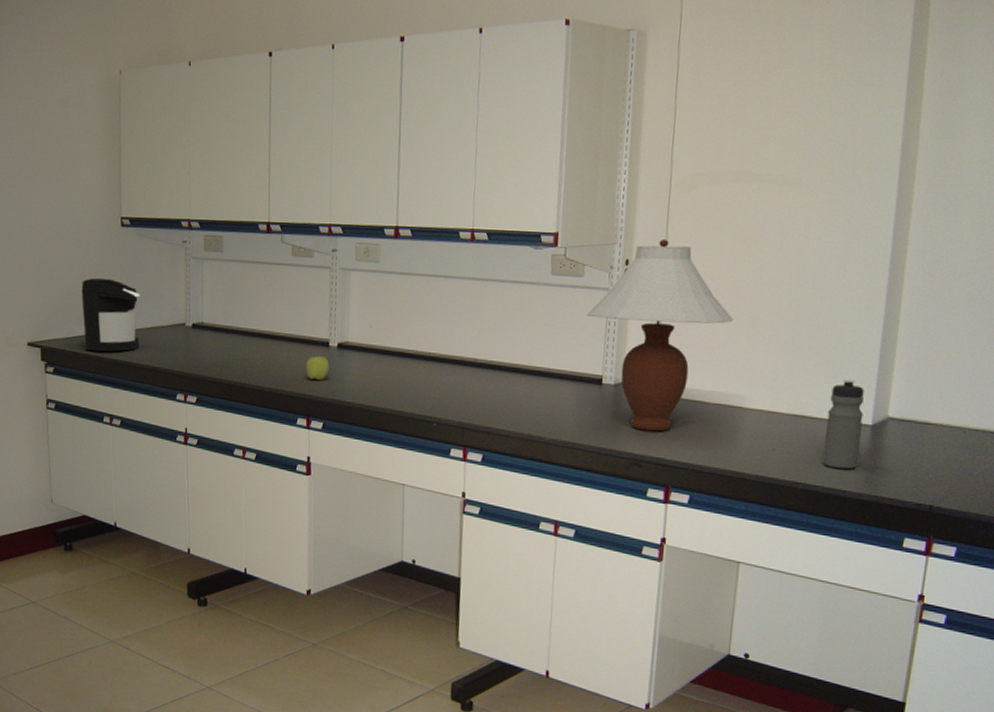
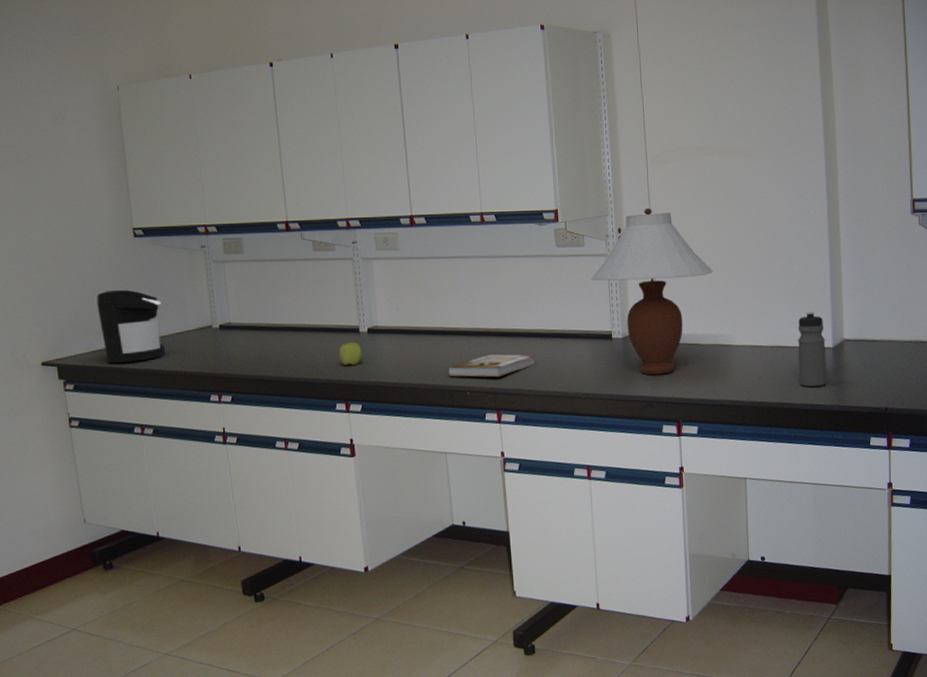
book: none [415,386,513,412] -> present [447,354,536,378]

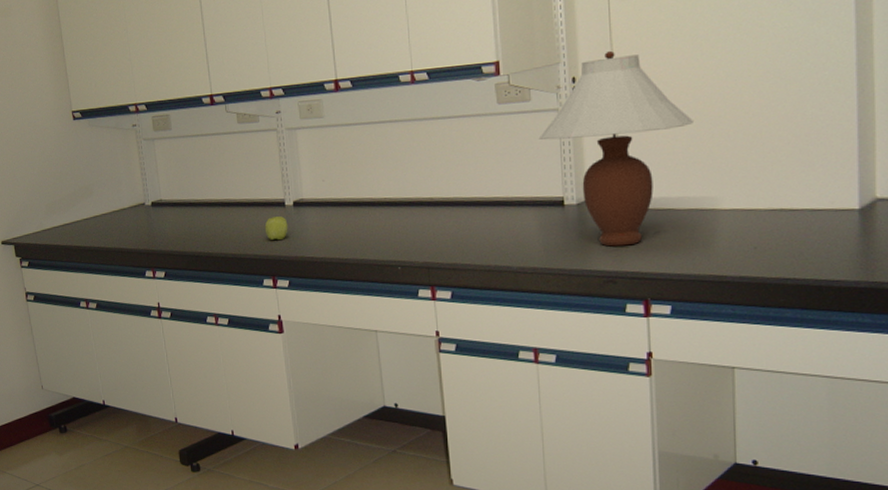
coffee maker: present [97,289,166,364] -> none [44,170,105,242]
book: present [447,354,536,378] -> none [376,225,474,251]
water bottle: present [798,312,827,387] -> none [808,165,850,259]

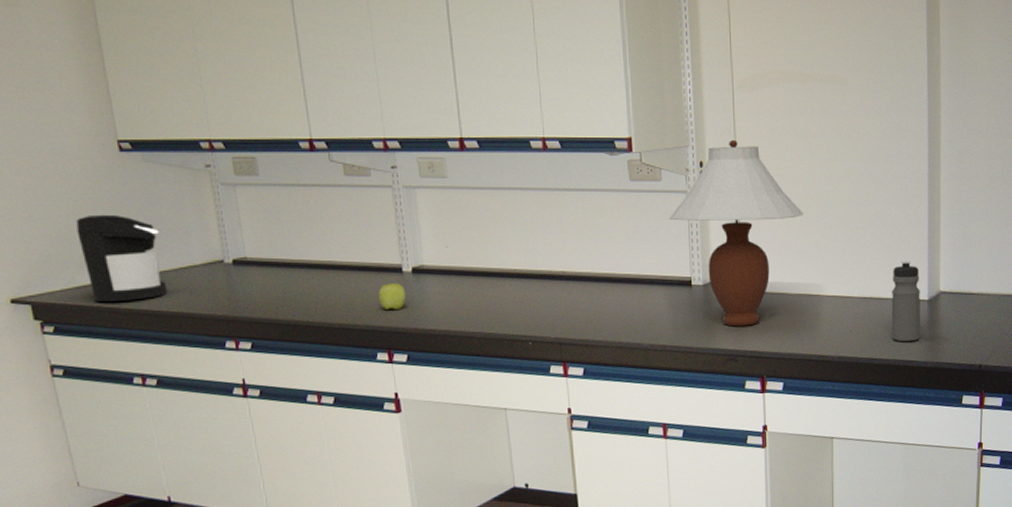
coffee maker: none [44,170,105,242] -> present [76,214,168,303]
water bottle: none [808,165,850,259] -> present [891,261,921,342]

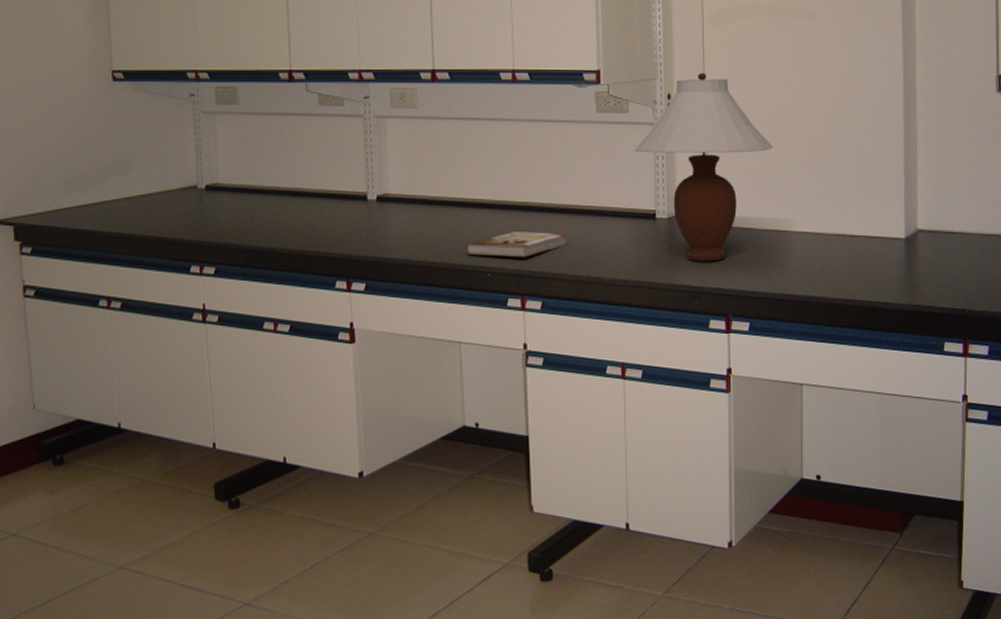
coffee maker: present [76,214,168,303] -> none [64,140,142,225]
apple: present [378,284,406,311] -> none [341,212,369,238]
book: none [506,300,606,326] -> present [466,232,568,258]
water bottle: present [891,261,921,342] -> none [865,197,897,283]

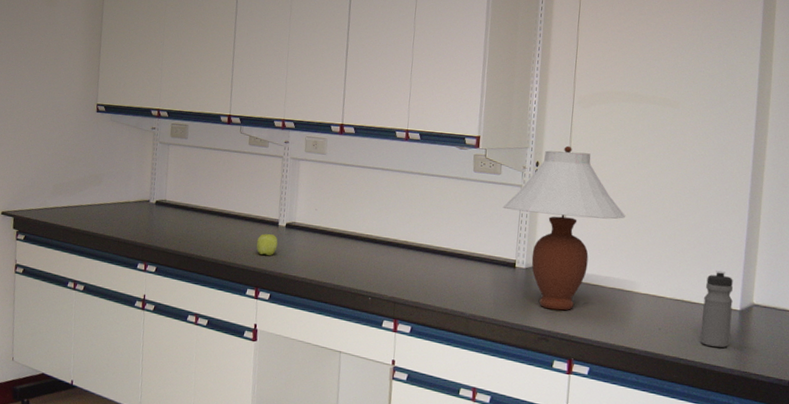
apple: none [341,212,369,238] -> present [256,234,278,256]
book: present [466,232,568,258] -> none [353,265,439,288]
water bottle: none [865,197,897,283] -> present [700,270,733,348]

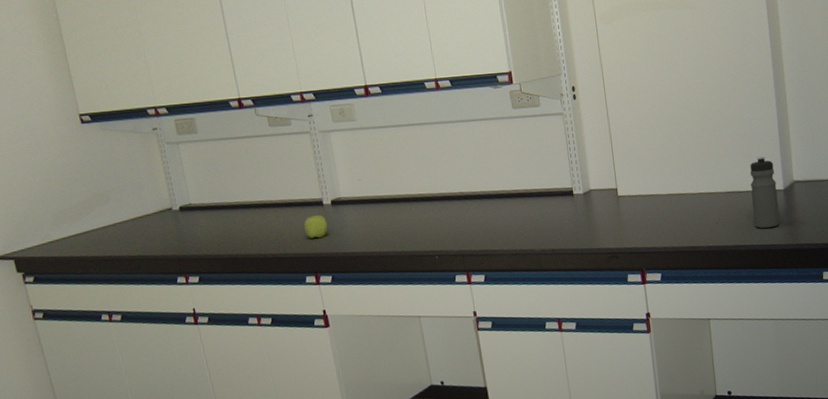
table lamp: present [502,145,626,311] -> none [548,65,667,228]

